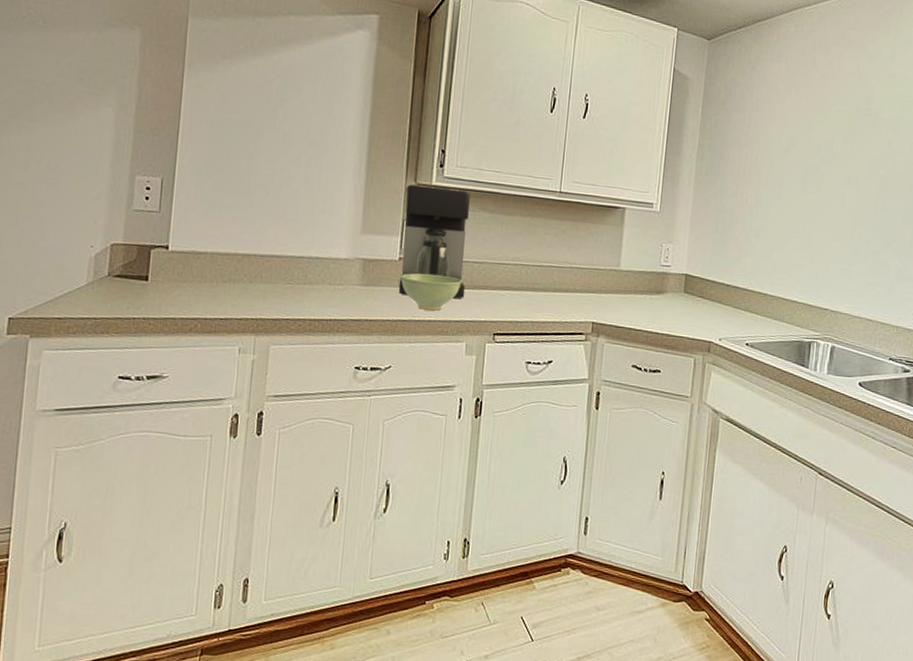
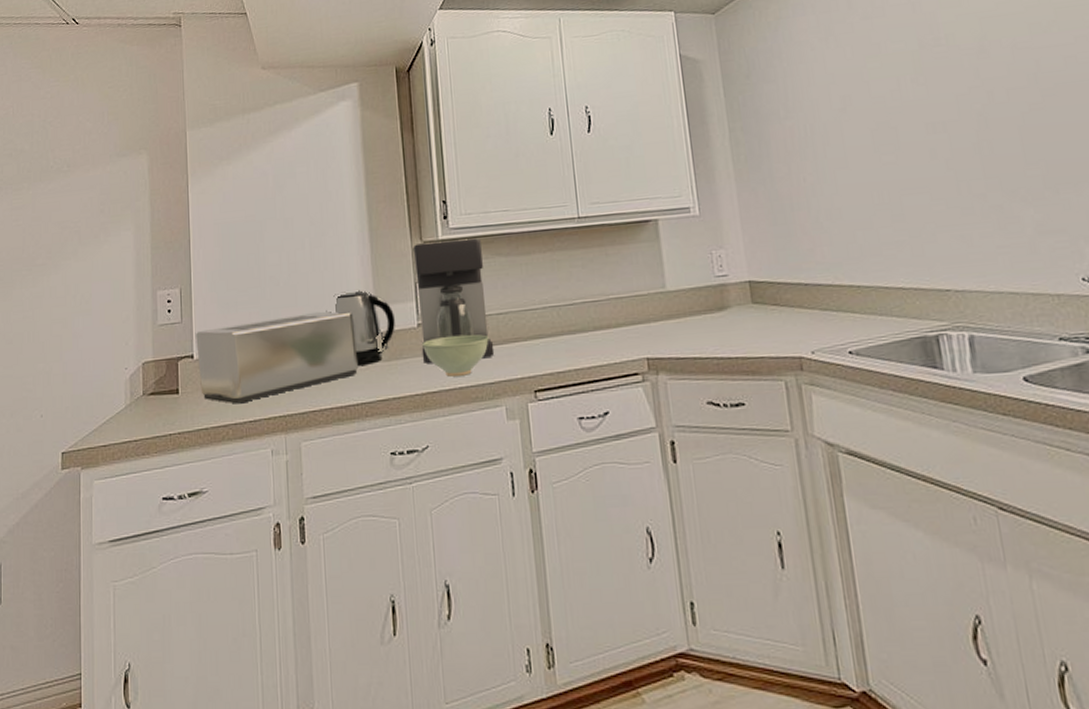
toaster: none [172,223,339,301] -> present [196,311,359,404]
kettle: none [312,214,379,287] -> present [326,290,395,367]

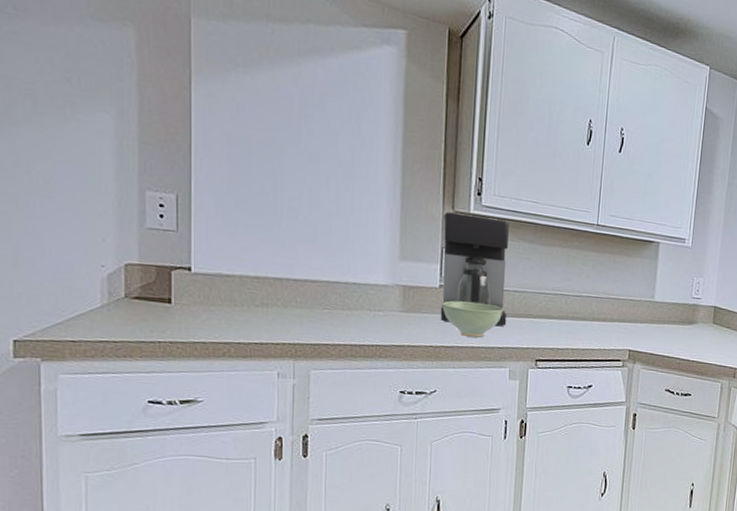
toaster: present [196,311,359,404] -> none [195,244,377,325]
kettle: present [326,290,395,367] -> none [348,240,418,313]

